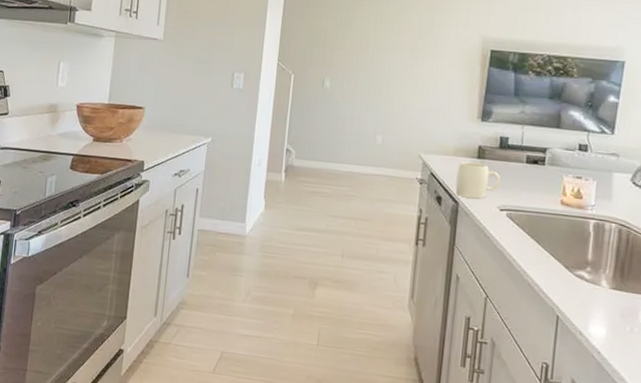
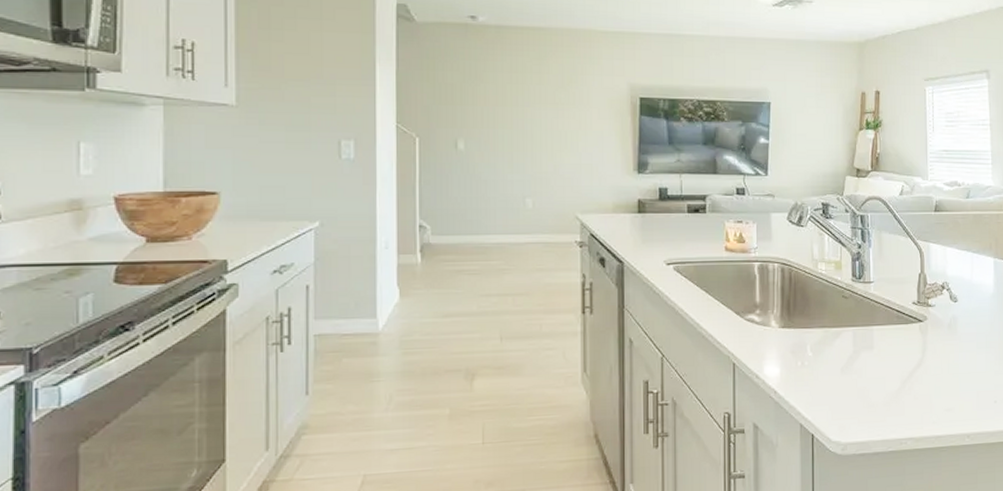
mug: present [455,161,501,199] -> none [618,218,664,256]

